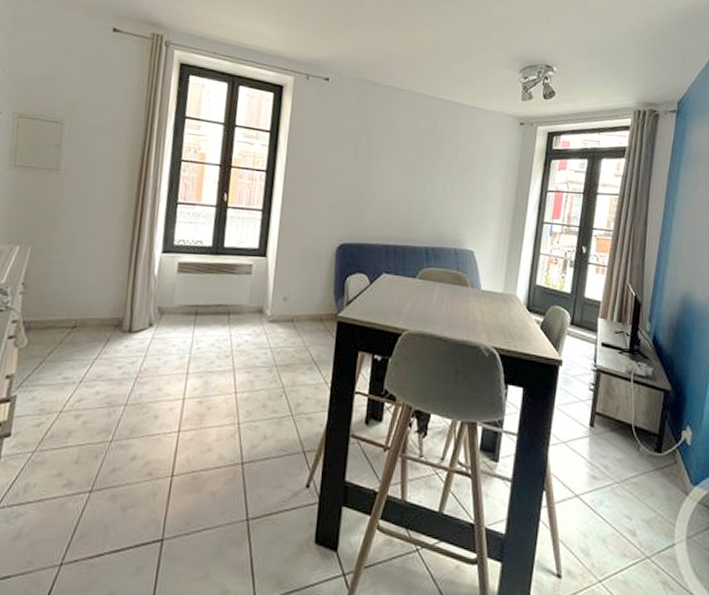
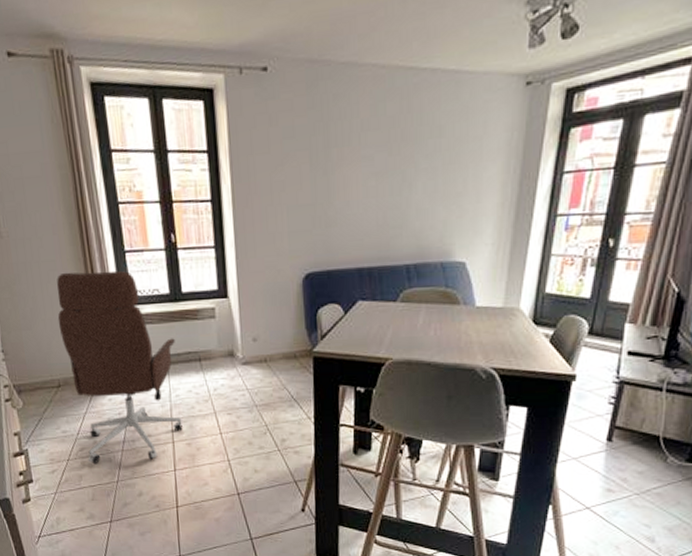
office chair: none [83,214,208,419] -> present [57,270,183,464]

